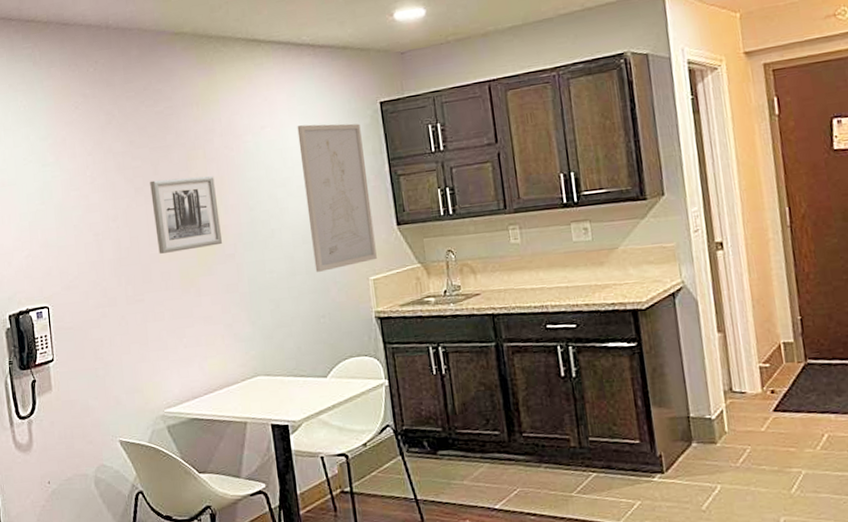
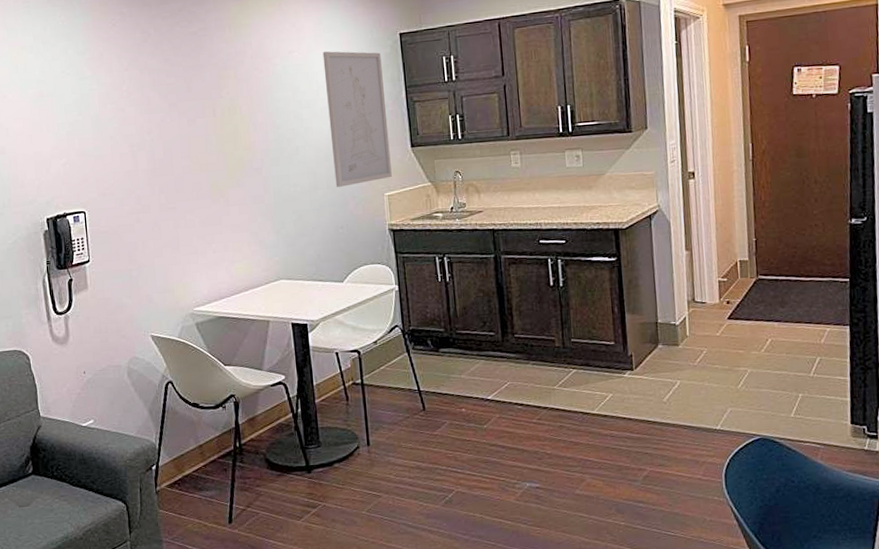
wall art: present [150,176,222,254] -> none [183,95,250,166]

